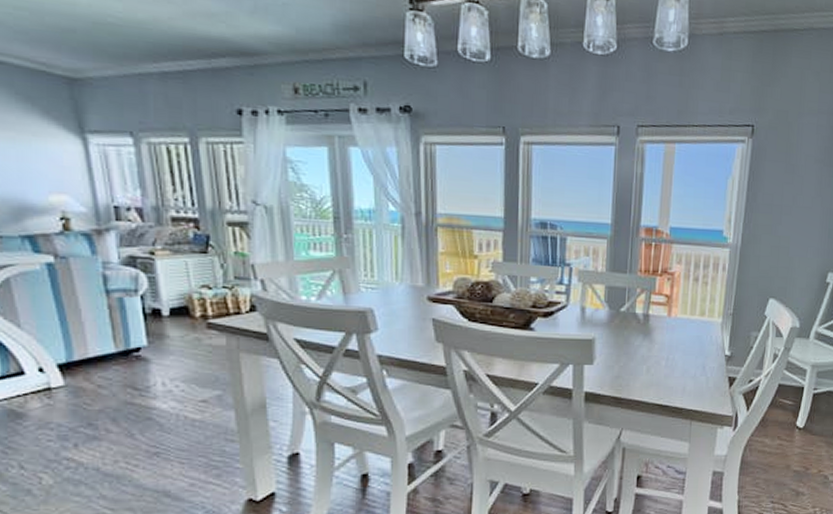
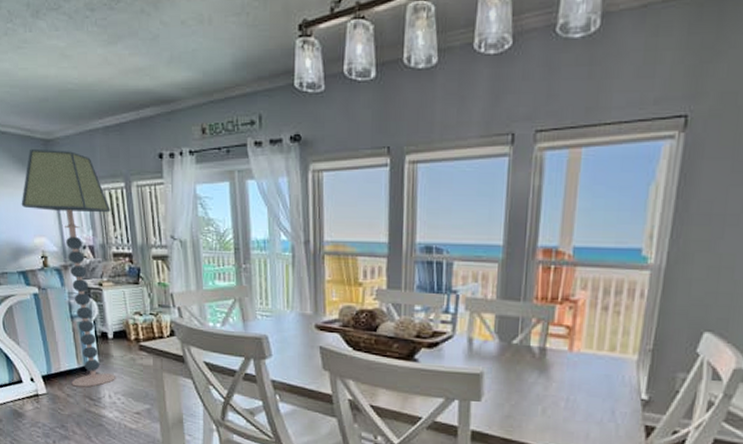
floor lamp: none [28,86,174,375] -> present [21,148,116,388]

